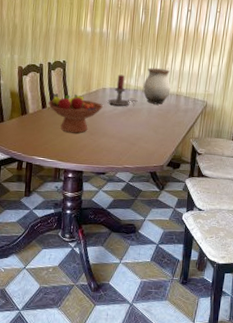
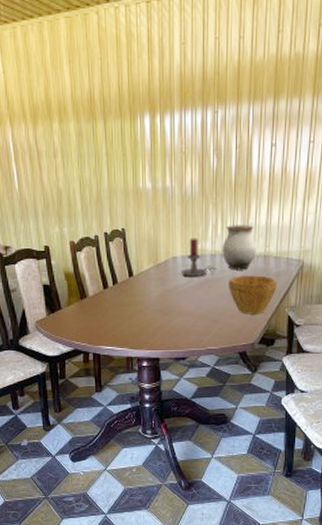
fruit bowl: present [47,93,103,134] -> none [109,268,175,315]
bowl: none [146,109,185,142] -> present [229,275,277,315]

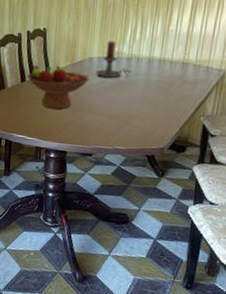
fruit bowl: none [109,268,175,315] -> present [27,65,89,110]
vase: present [222,225,256,270] -> none [138,30,175,75]
bowl: present [229,275,277,315] -> none [142,80,194,120]

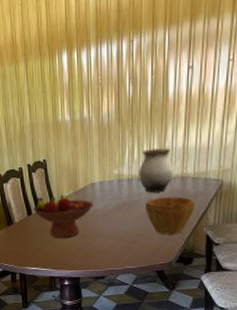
candle holder: present [95,41,131,78] -> none [98,164,132,201]
vase: none [138,30,175,75] -> present [139,148,173,193]
bowl: none [142,80,194,120] -> present [145,196,195,235]

